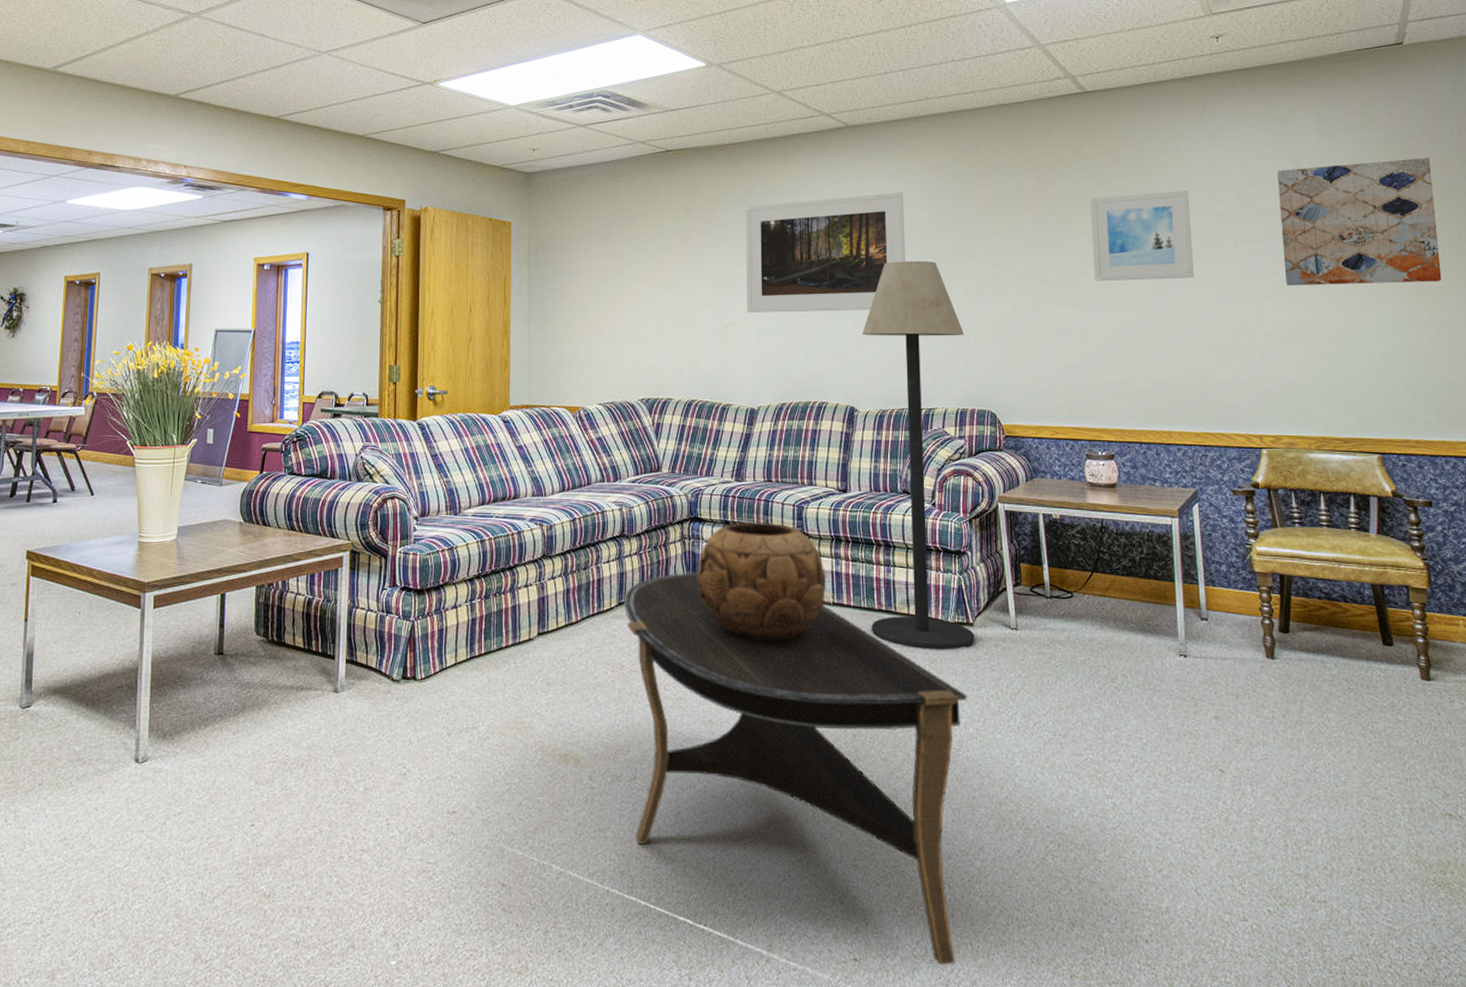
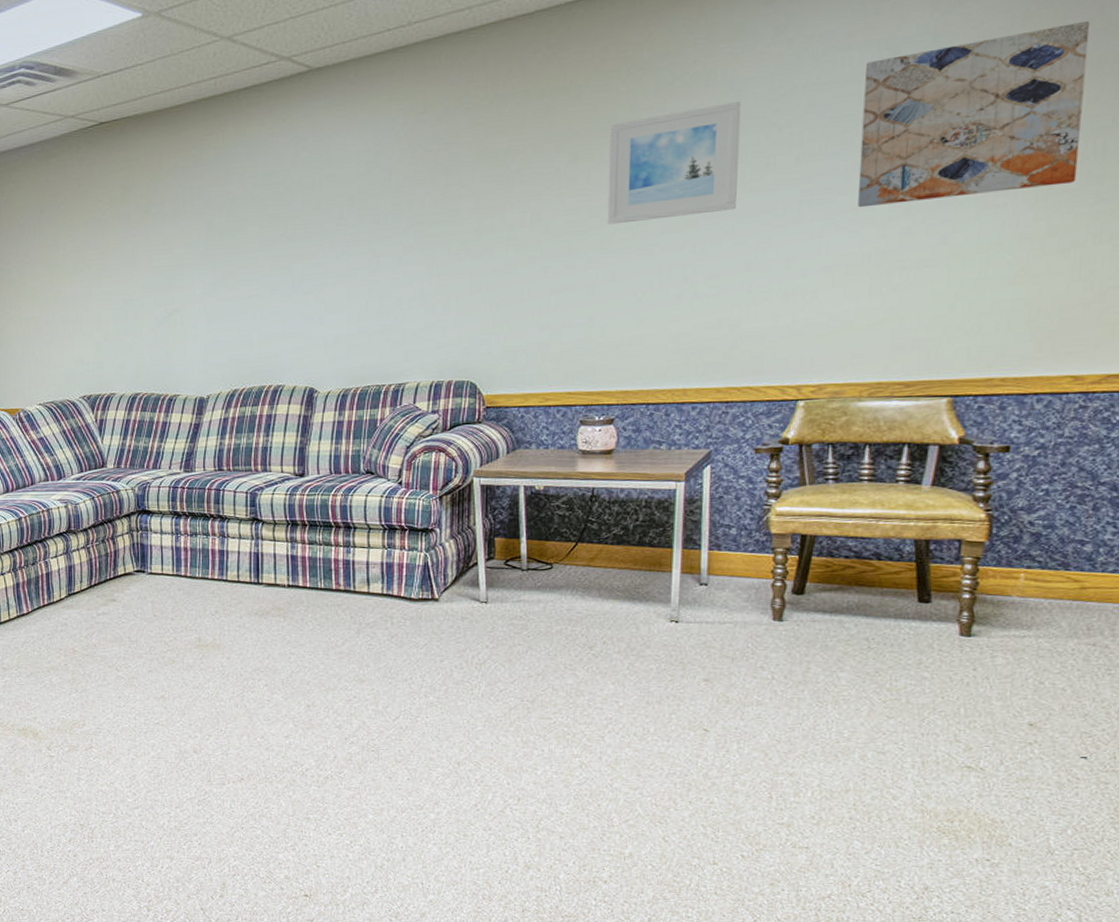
coffee table: present [623,572,967,965] -> none [73,562,429,901]
decorative bowl: present [696,522,826,641] -> none [145,511,281,623]
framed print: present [746,191,906,313] -> none [191,141,377,296]
floor lamp: present [862,260,975,650] -> none [324,220,444,626]

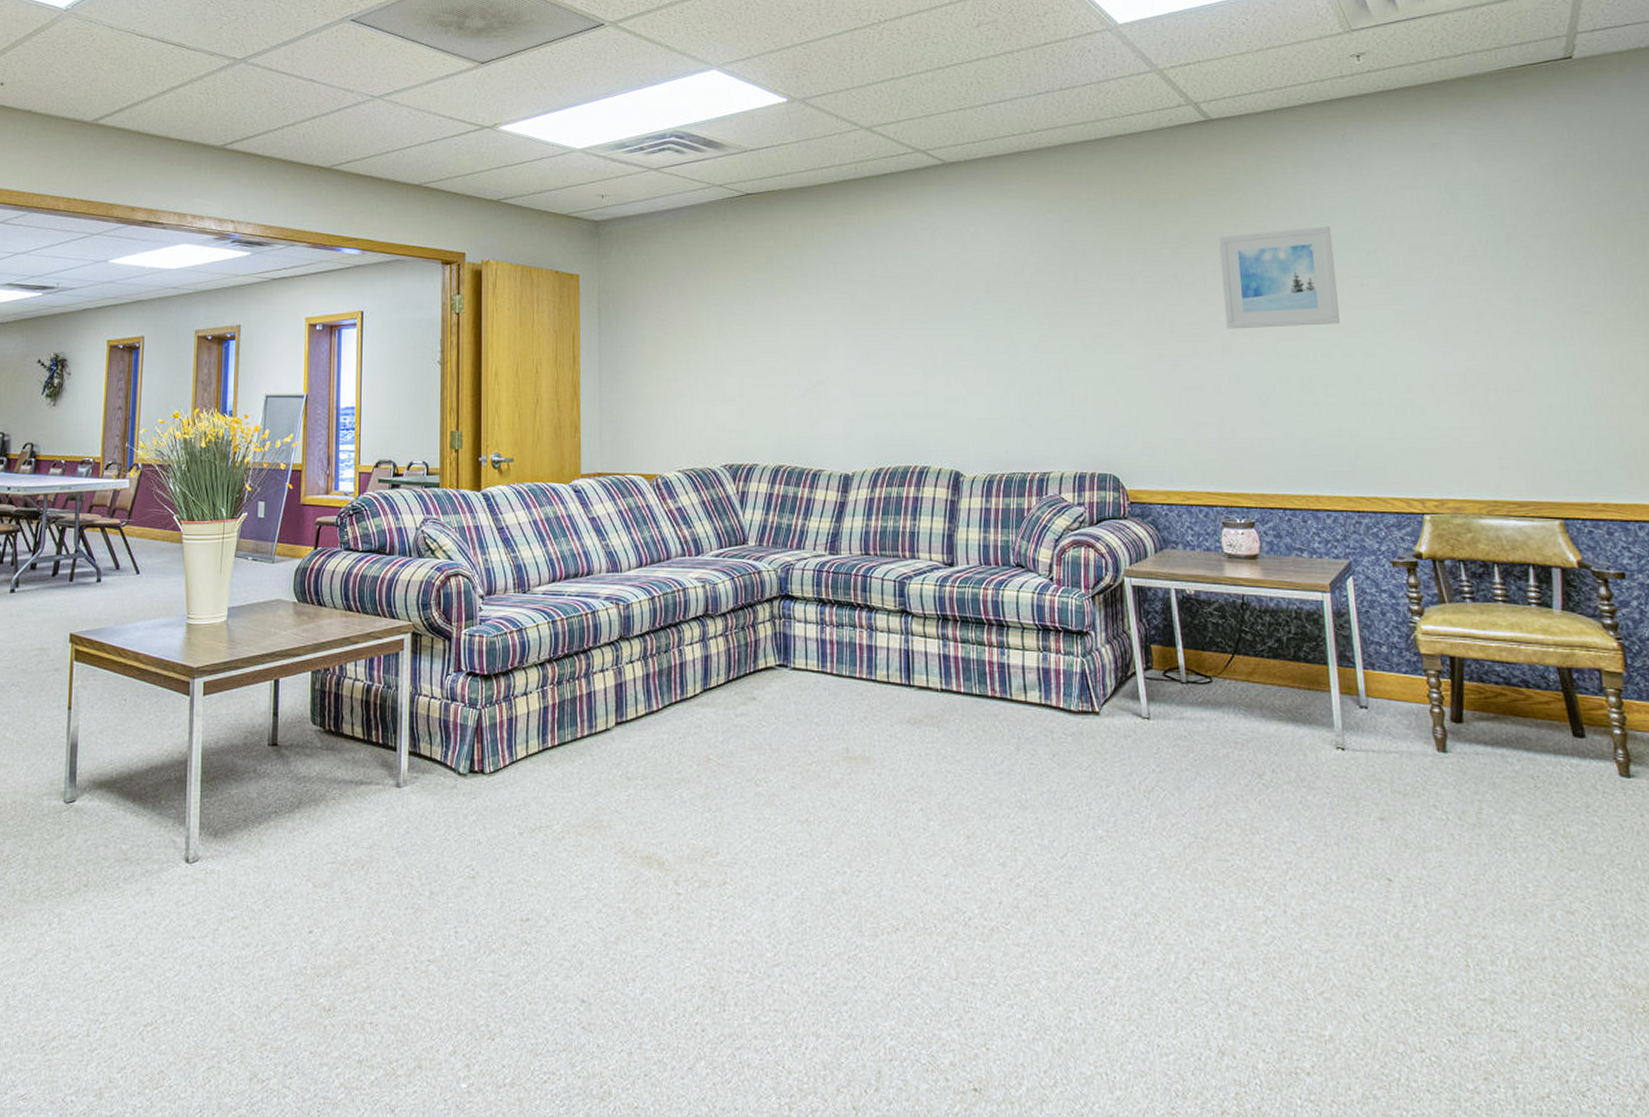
wall art: present [858,20,1089,208] -> none [1432,184,1627,331]

